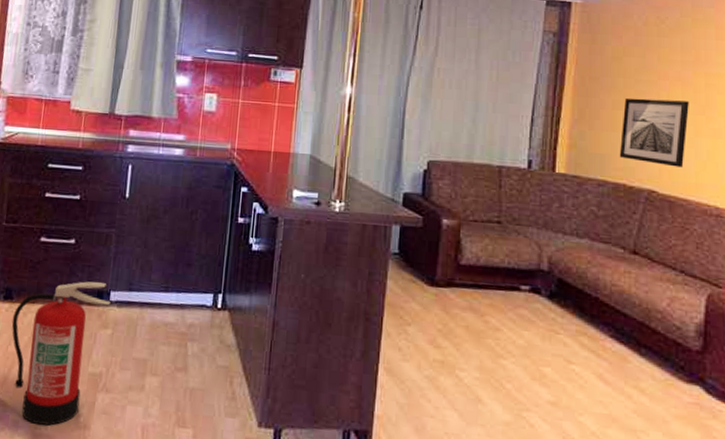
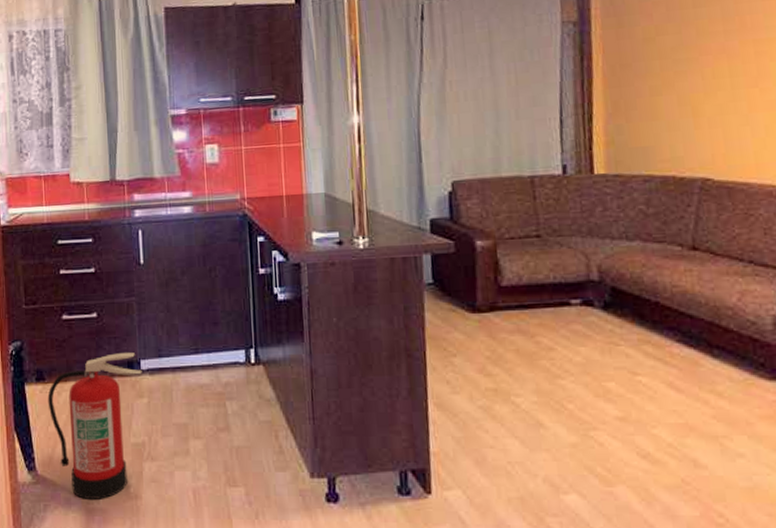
wall art: present [619,97,689,168] -> none [663,74,740,150]

